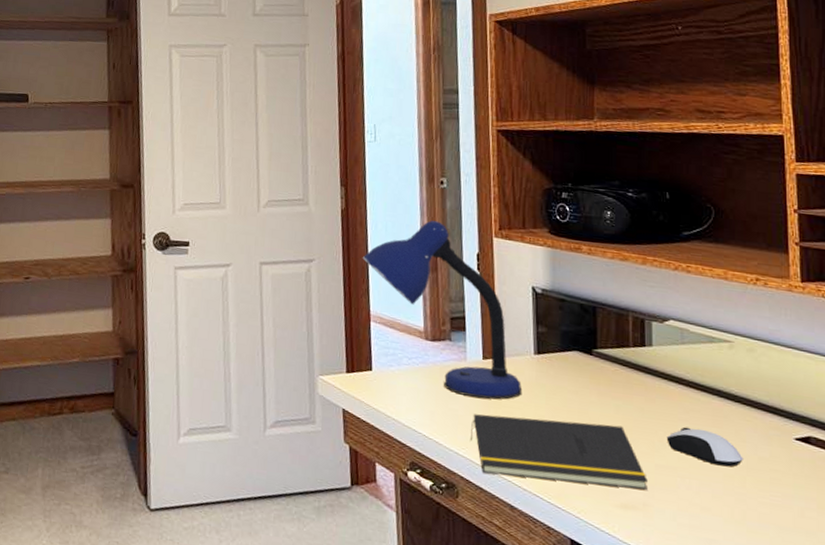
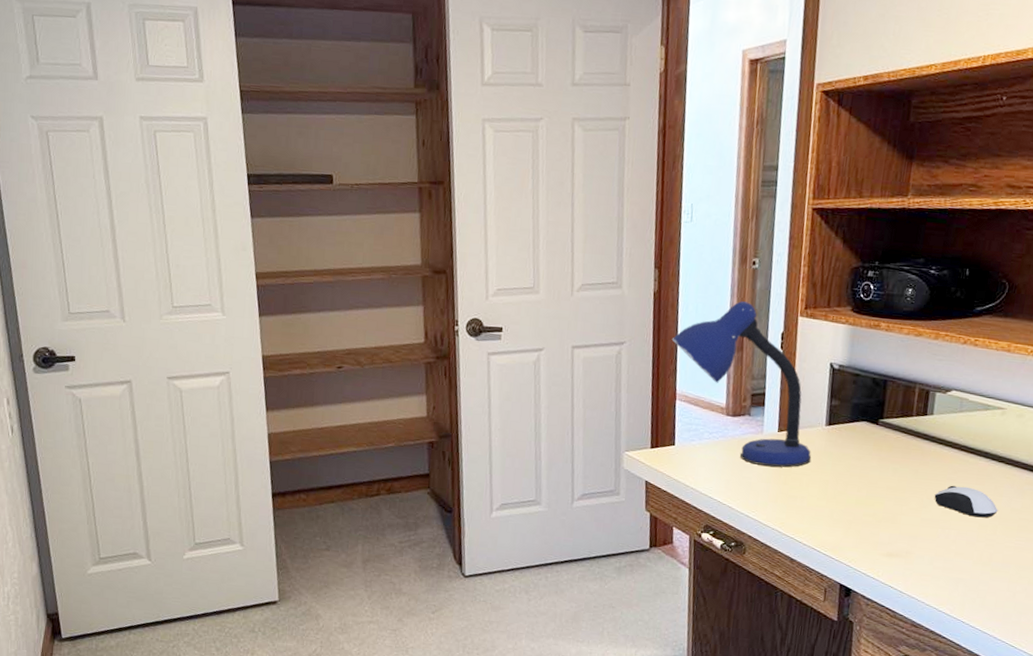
notepad: present [471,414,647,490] -> none [760,481,913,540]

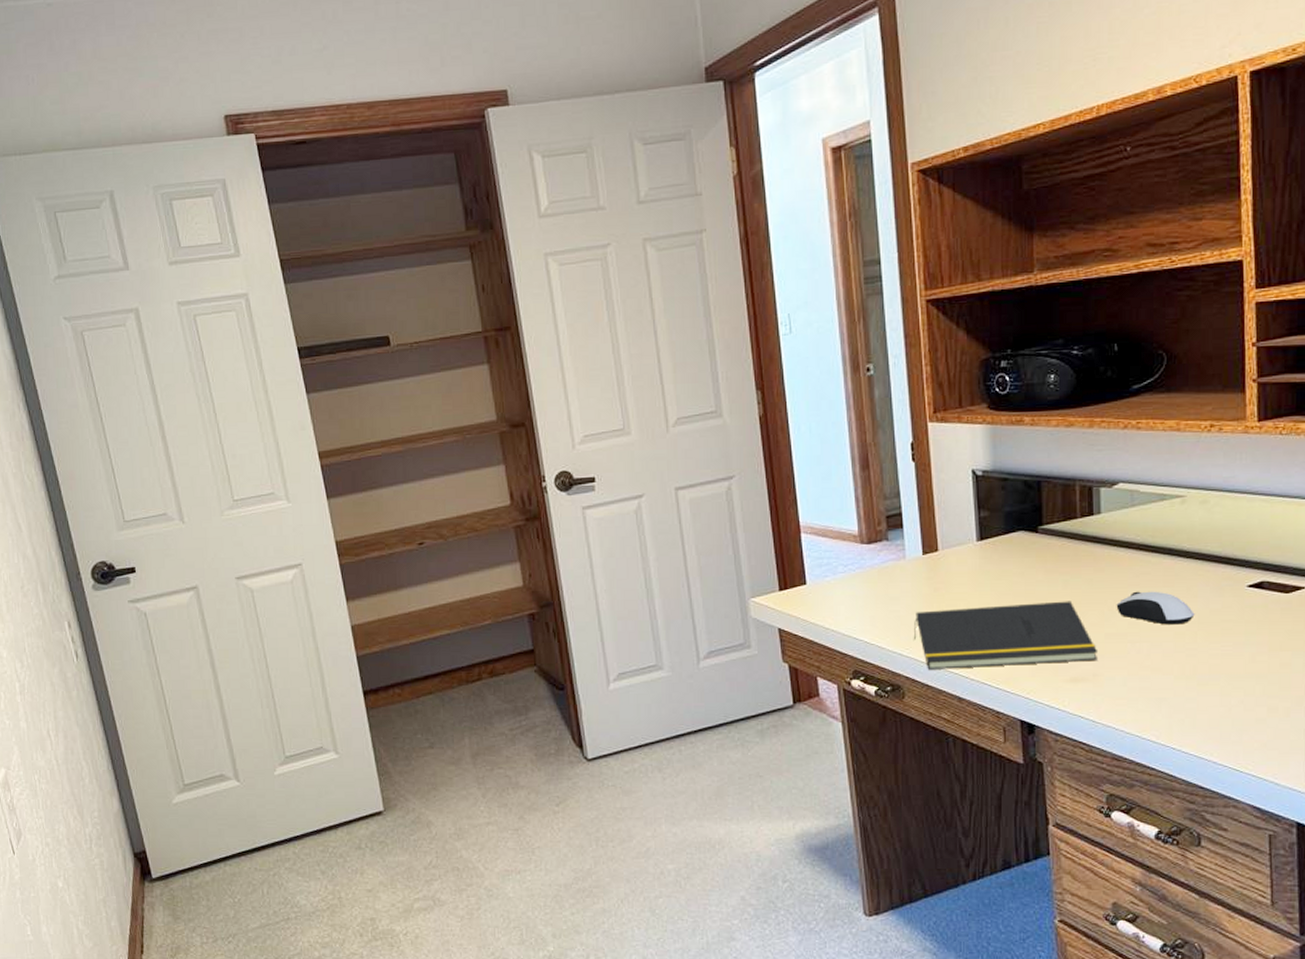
desk lamp: present [671,301,812,468] -> none [786,413,966,596]
notepad: none [760,481,913,540] -> present [914,601,1097,670]

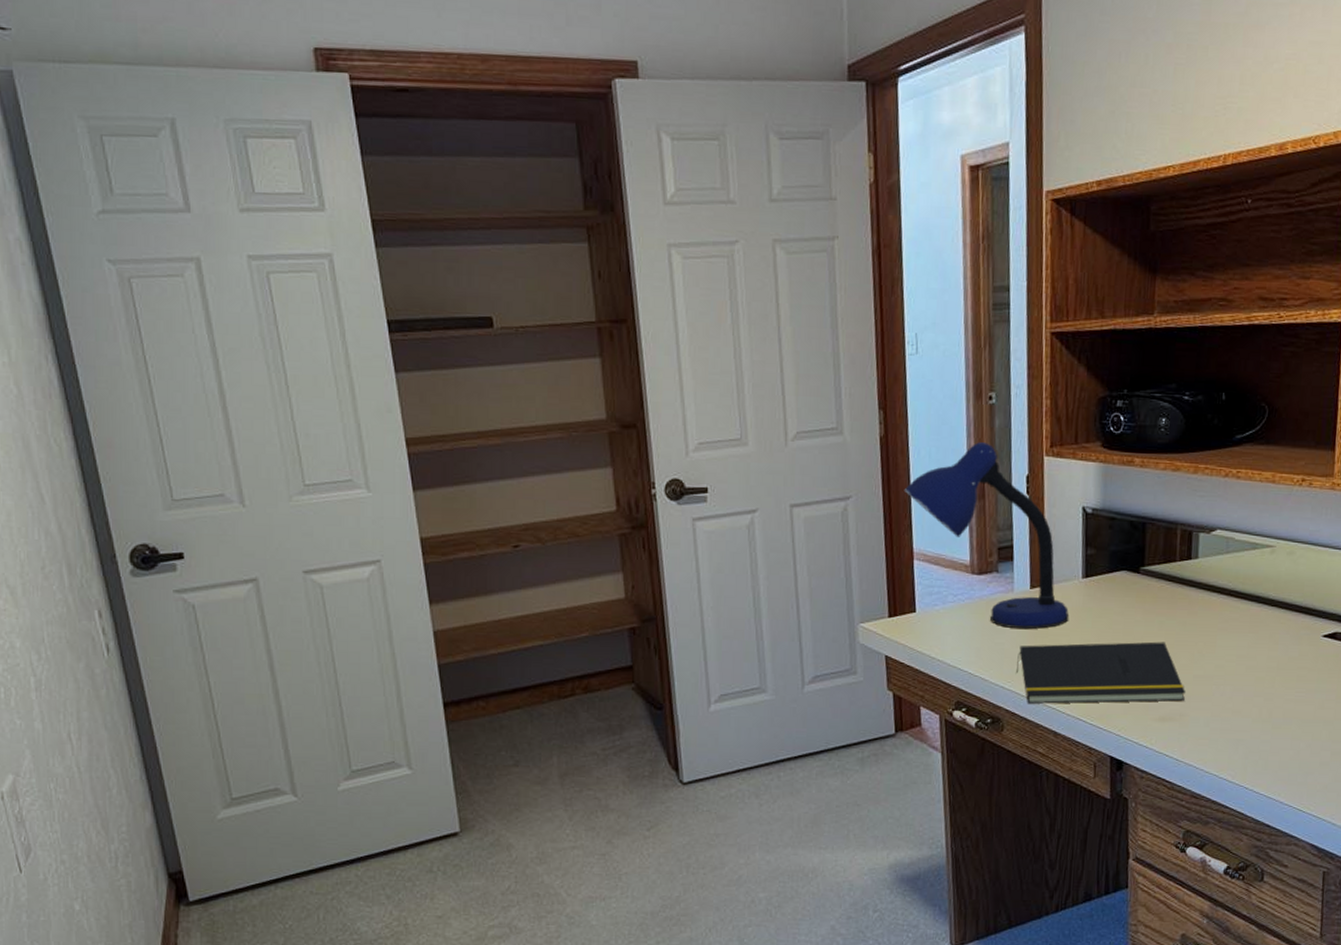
desk lamp: none [786,413,966,596] -> present [904,442,1070,630]
computer mouse: present [1116,591,1195,625] -> none [1205,636,1275,670]

